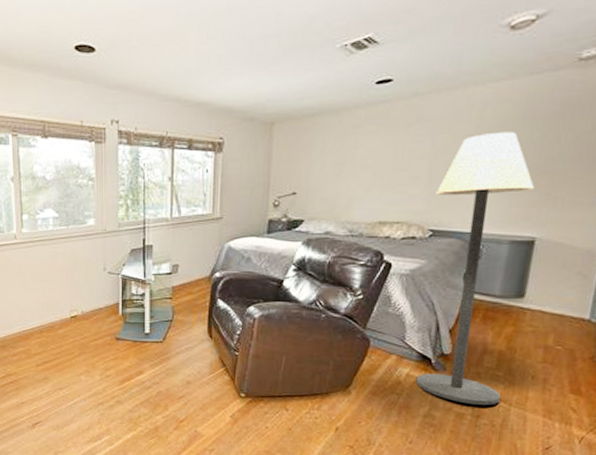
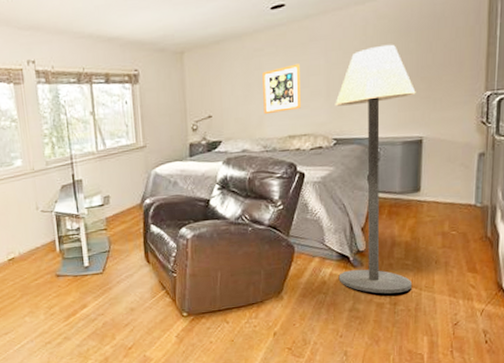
wall art: none [354,145,401,197] -> present [262,63,302,115]

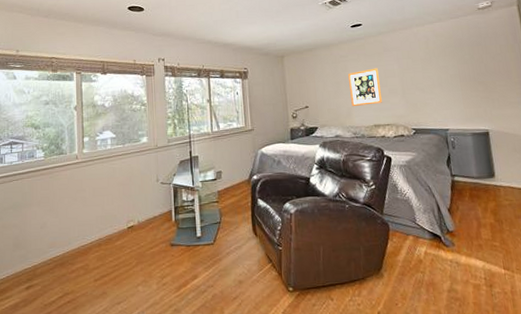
floor lamp: present [335,44,416,294] -> none [410,55,504,275]

